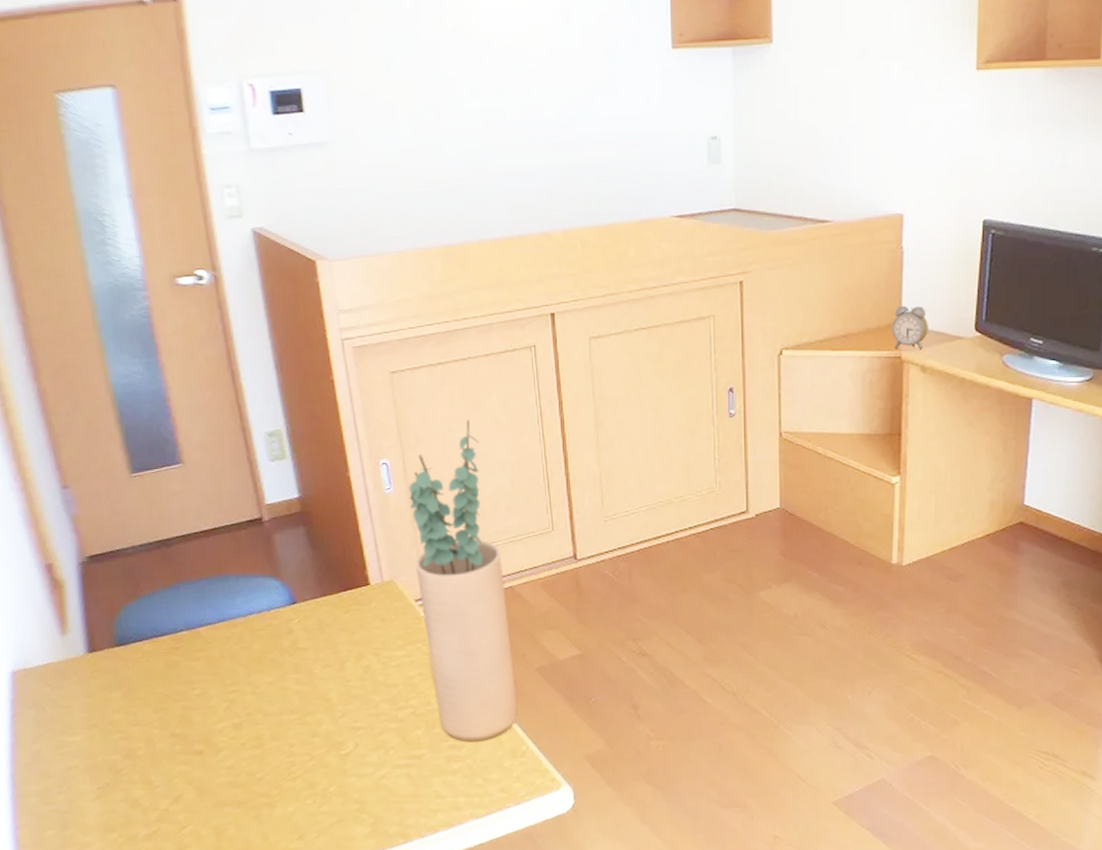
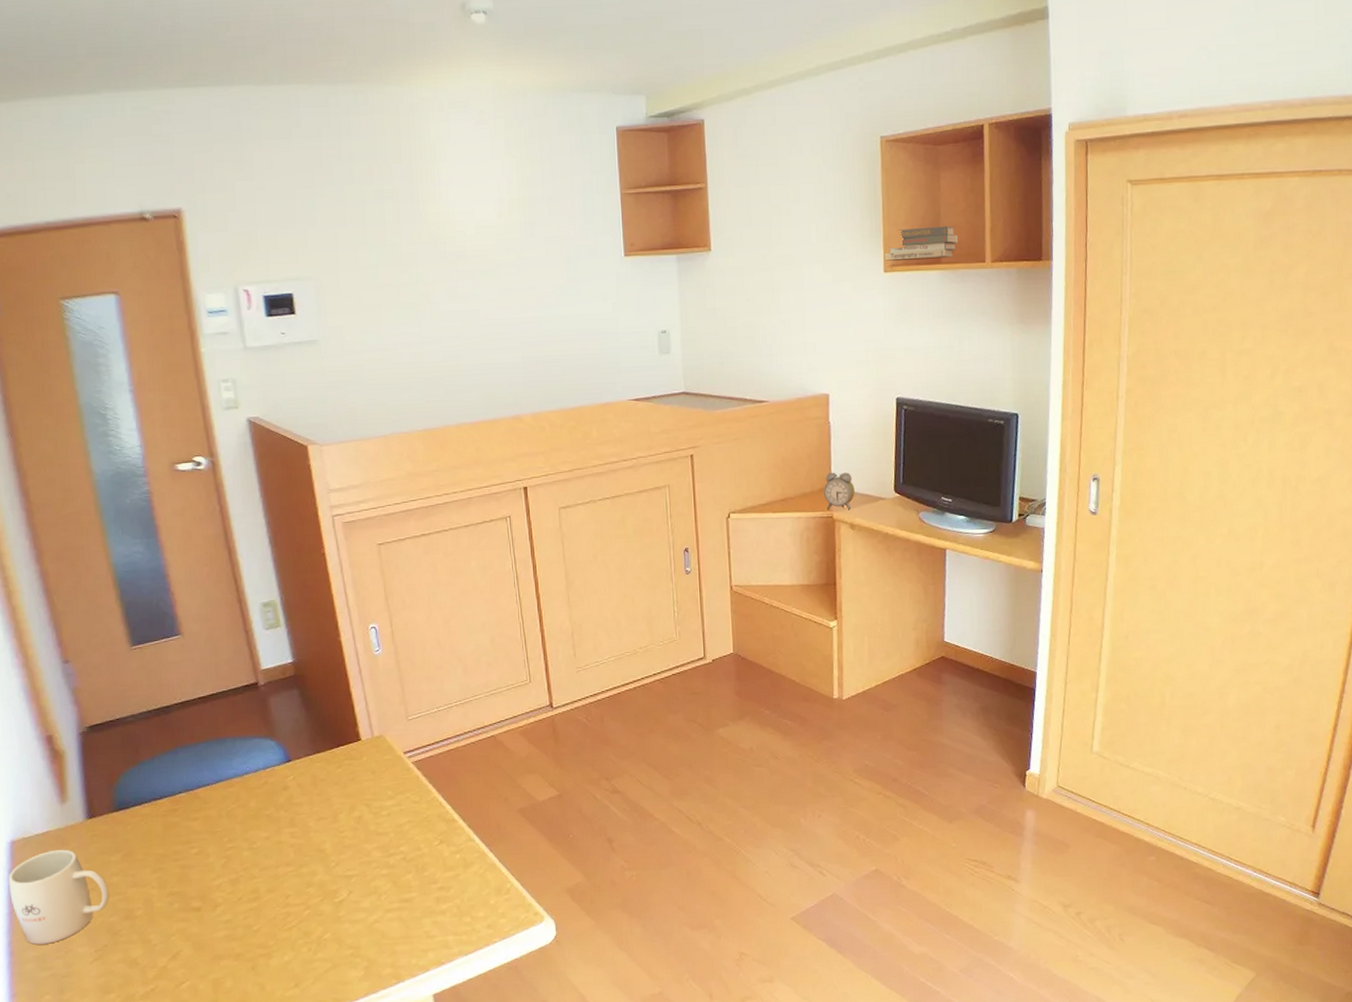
mug: none [10,682,111,779] -> present [8,849,109,945]
vase: present [409,420,518,741] -> none [396,585,502,883]
books: none [978,14,1068,56] -> present [884,226,958,261]

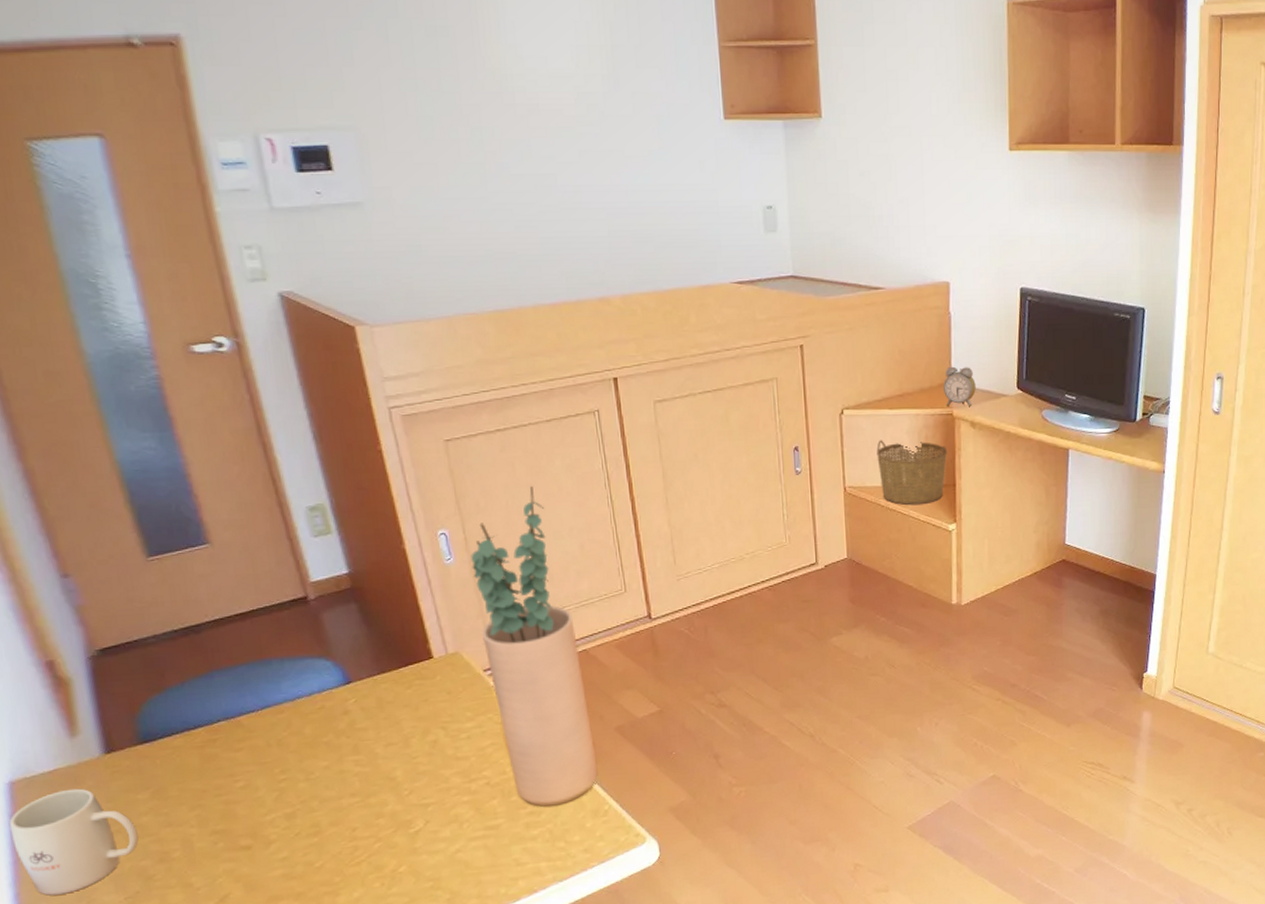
vase: none [396,585,502,883] -> present [471,486,598,807]
basket: none [761,541,828,603] -> present [876,440,948,506]
books: present [884,226,958,261] -> none [1010,102,1087,138]

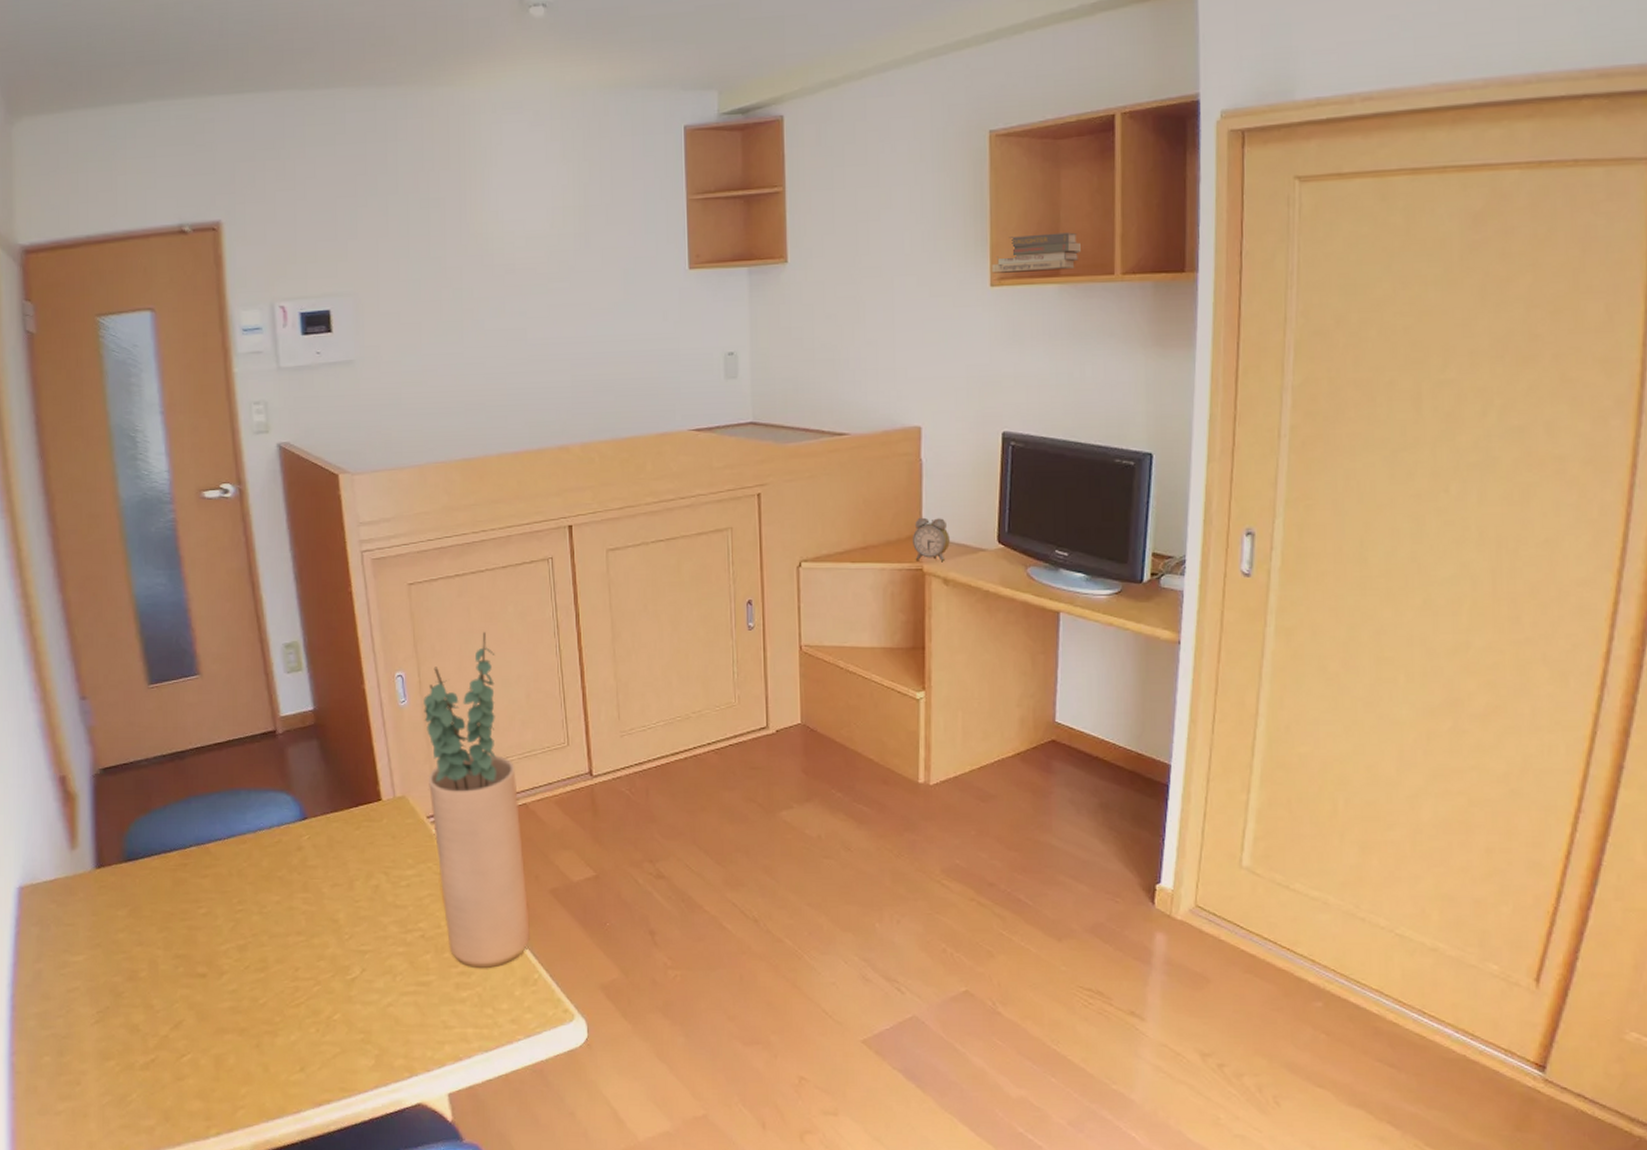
mug: present [9,788,139,896] -> none [14,899,114,1001]
basket: present [876,440,948,506] -> none [836,595,916,669]
books: none [1010,102,1087,138] -> present [991,232,1081,273]

